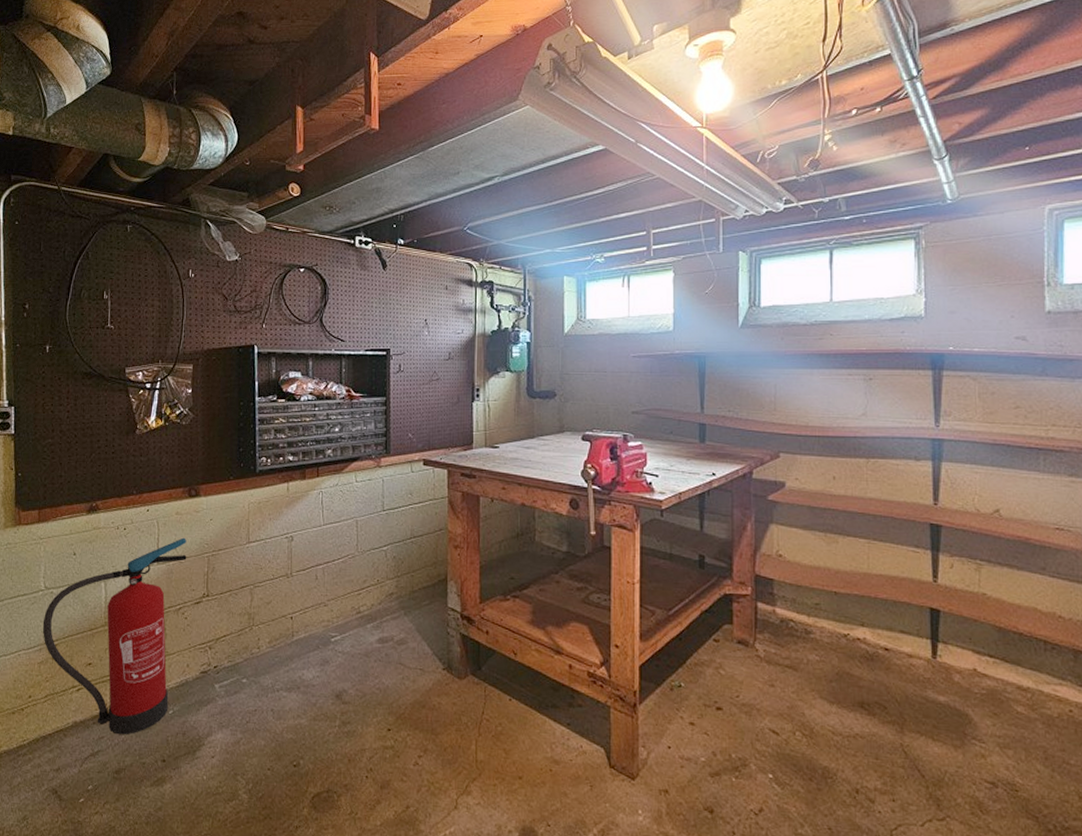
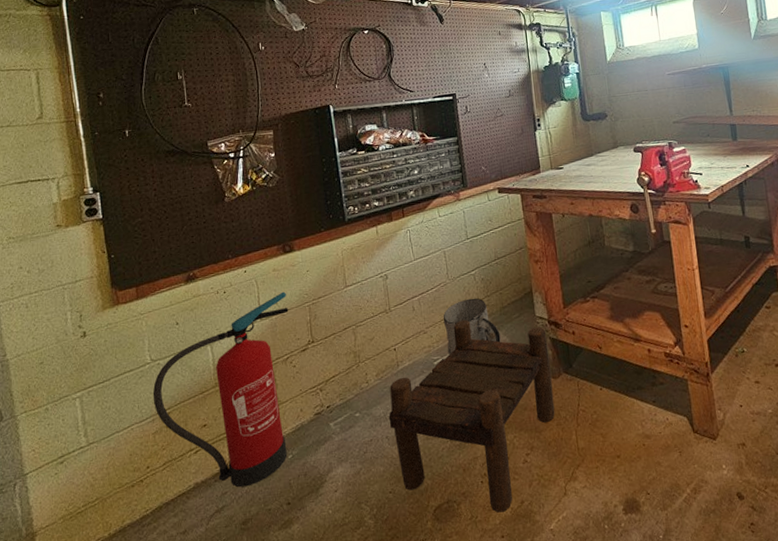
stool: none [276,598,457,814] -> present [388,319,555,513]
bucket: none [346,576,406,633] -> present [443,298,501,354]

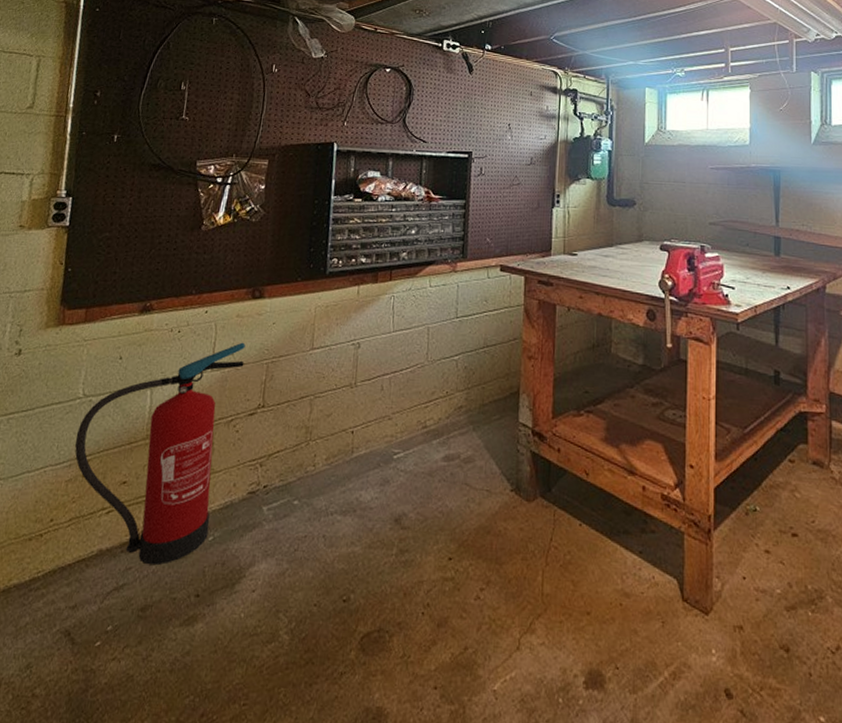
stool: present [388,319,555,513] -> none [329,411,528,657]
bucket: present [443,298,501,354] -> none [411,387,475,450]

